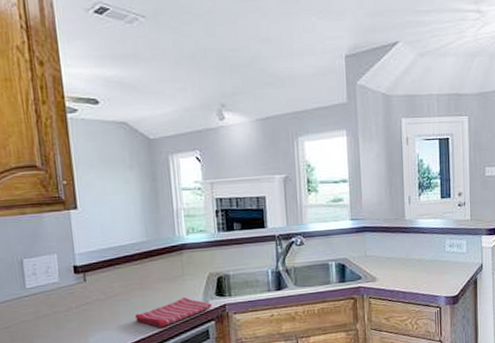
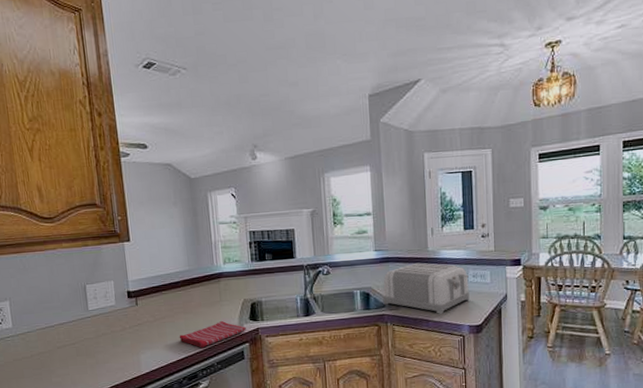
toaster: none [359,232,446,286] -> present [383,262,470,314]

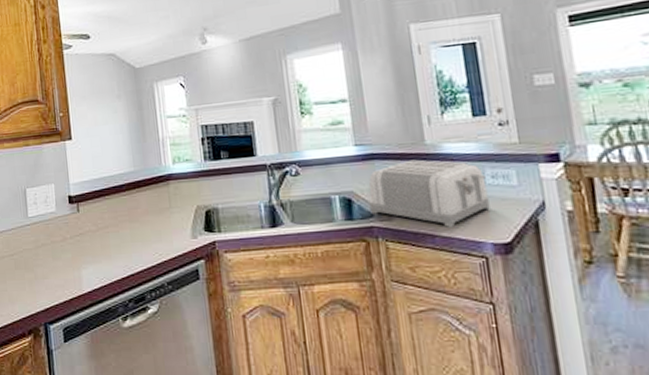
dish towel: present [179,320,246,348] -> none [124,231,201,264]

